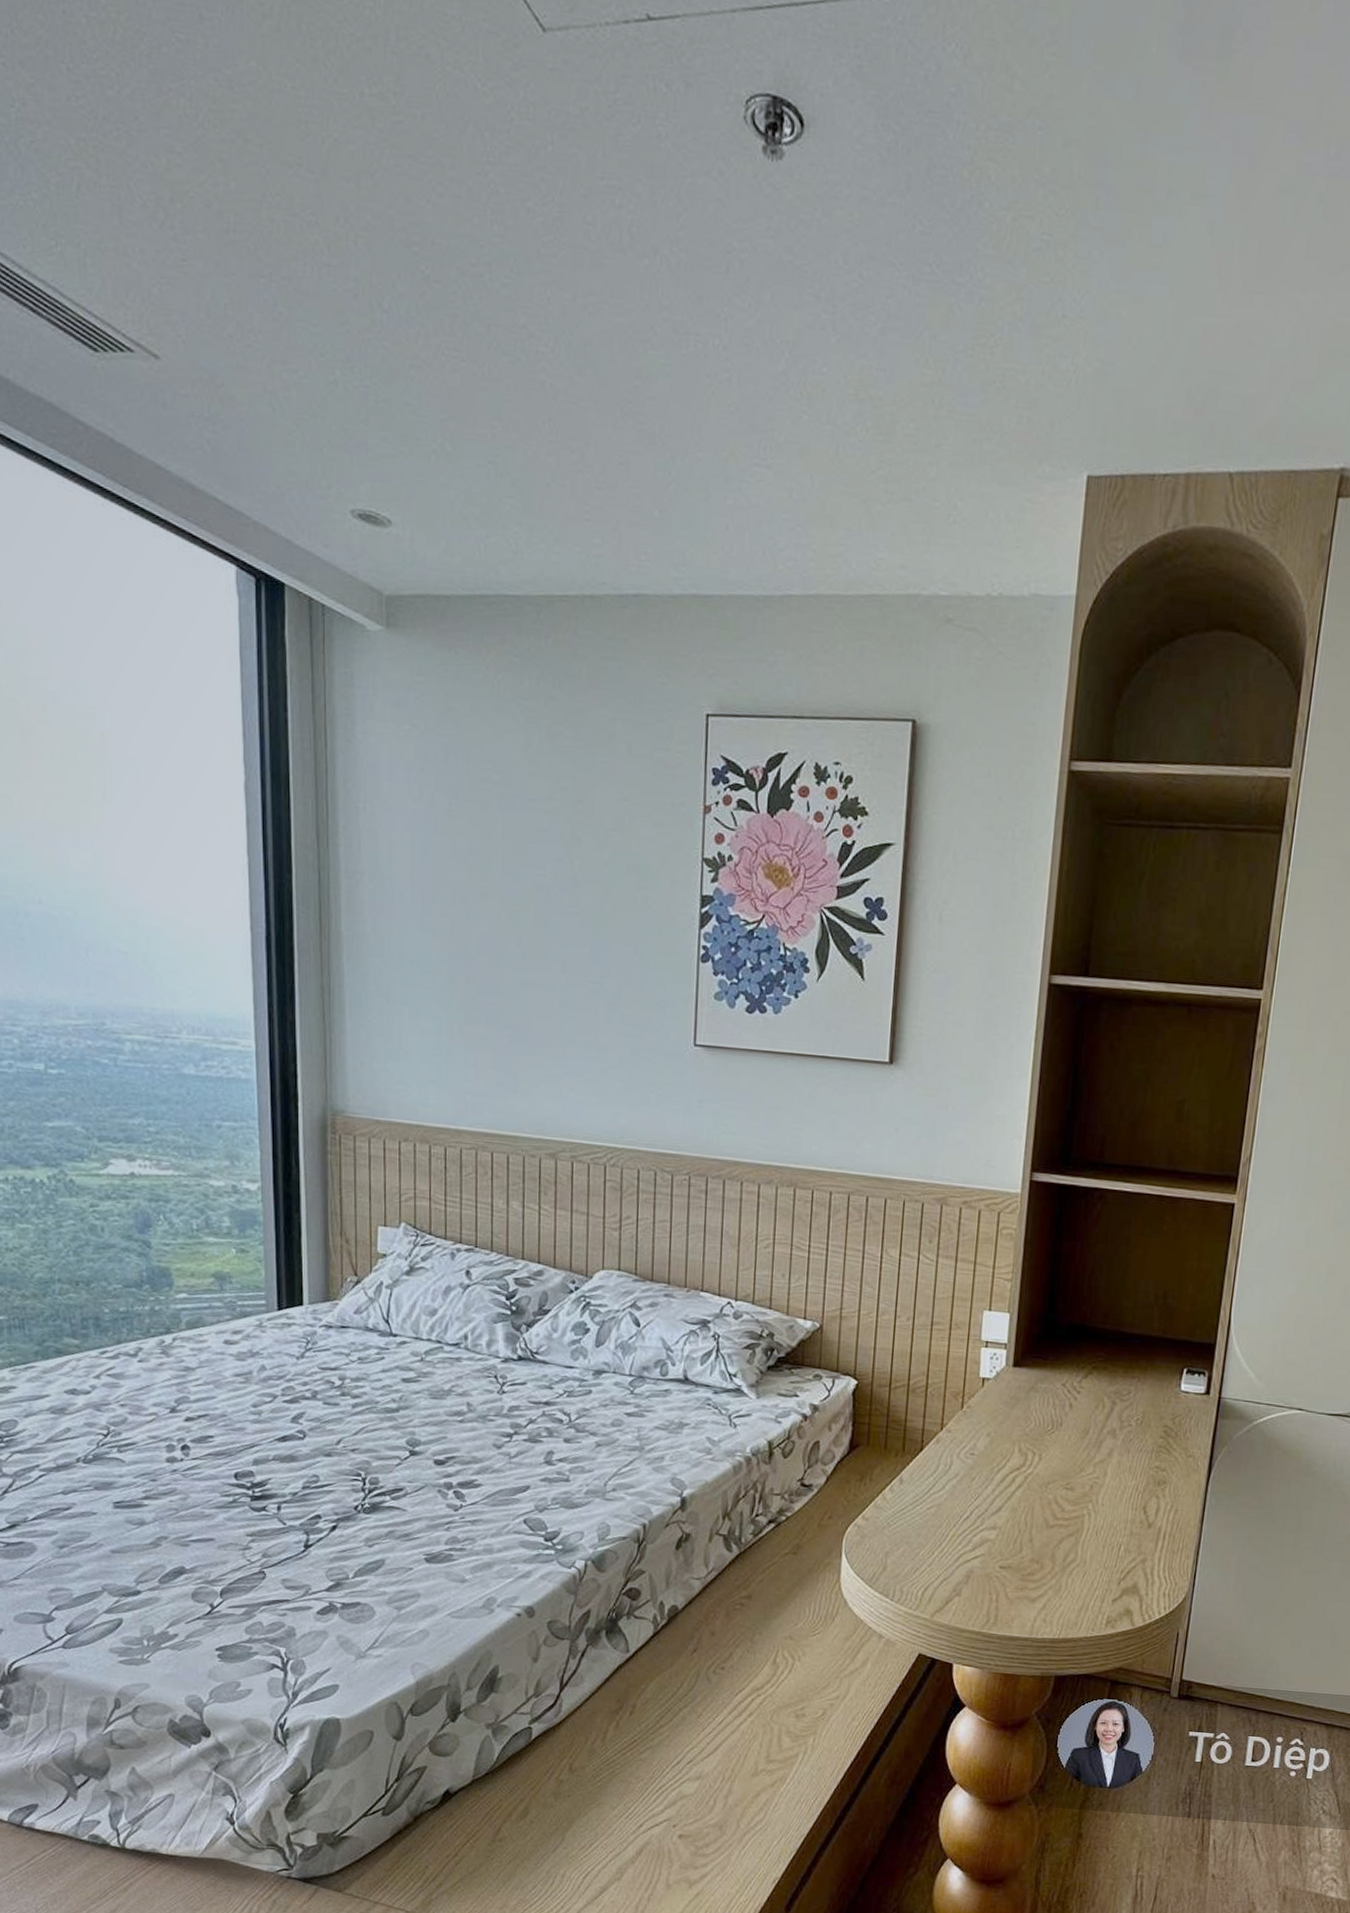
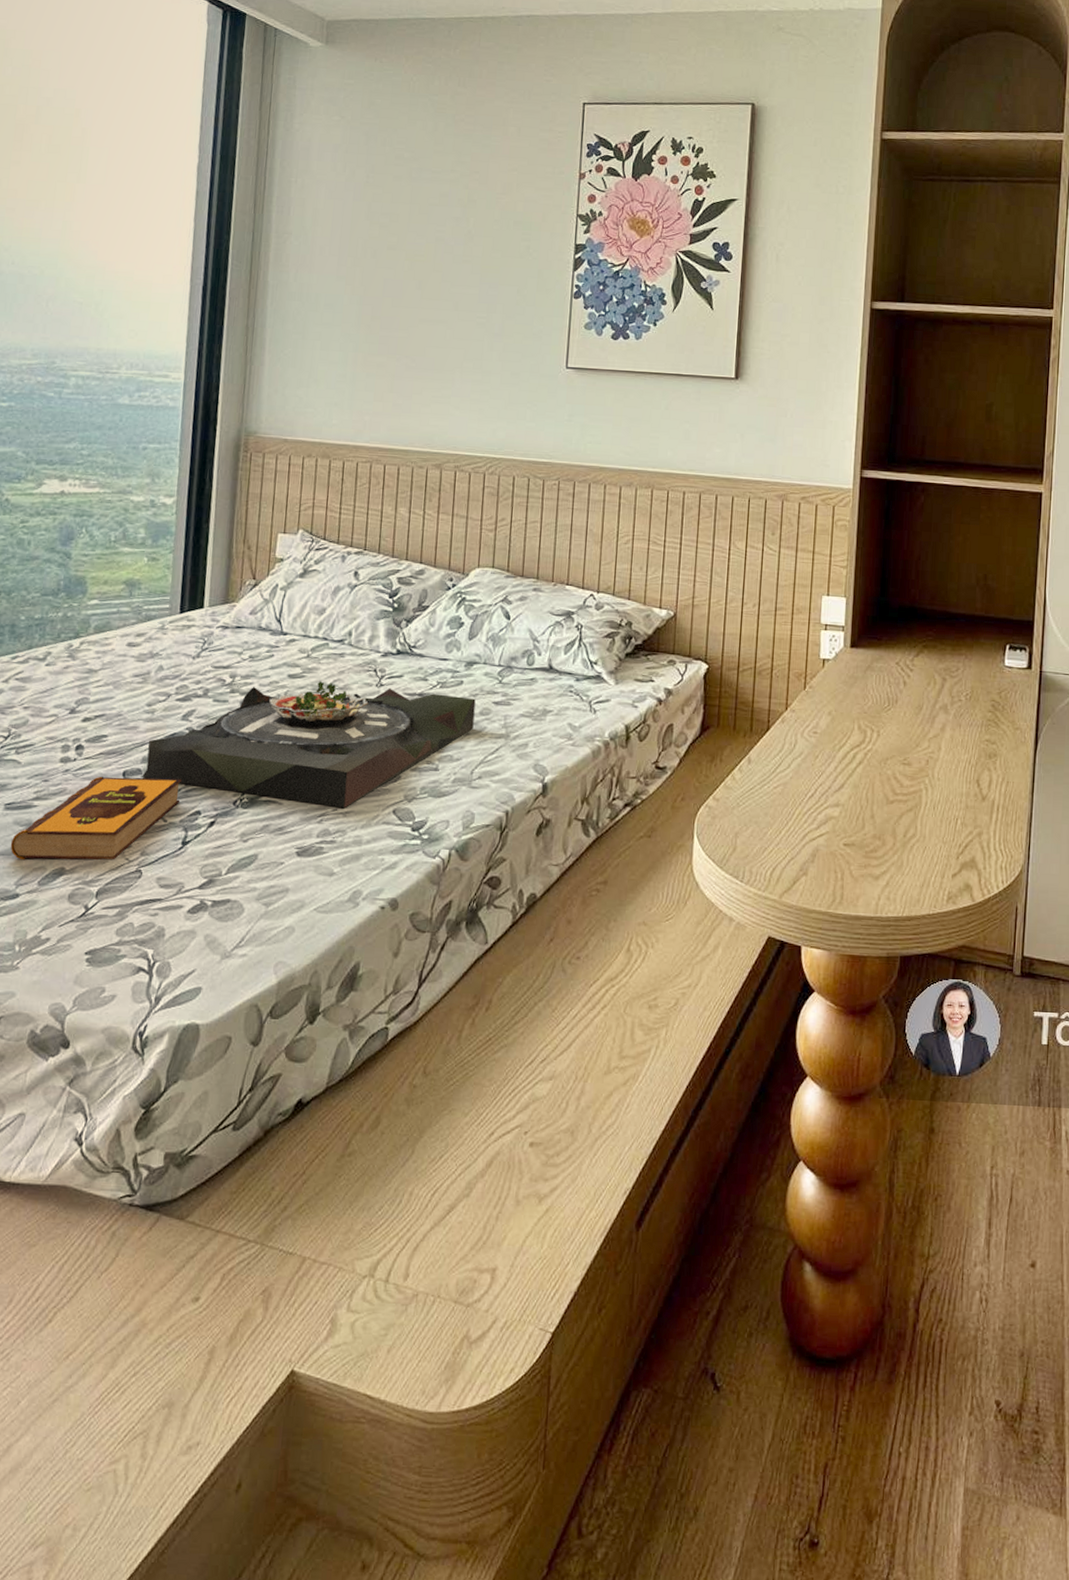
hardback book: none [125,1477,298,1561] -> present [10,776,181,860]
serving tray: none [255,1386,606,1517] -> present [142,681,476,809]

